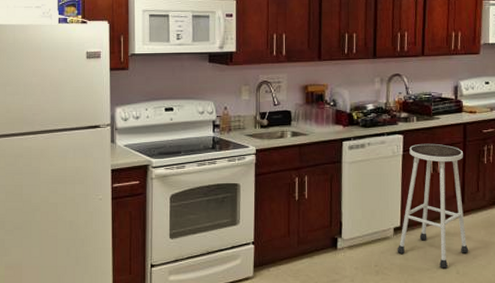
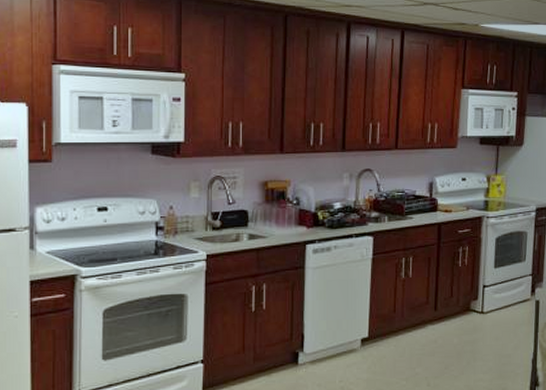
stool: present [397,143,469,269] -> none [364,245,441,381]

